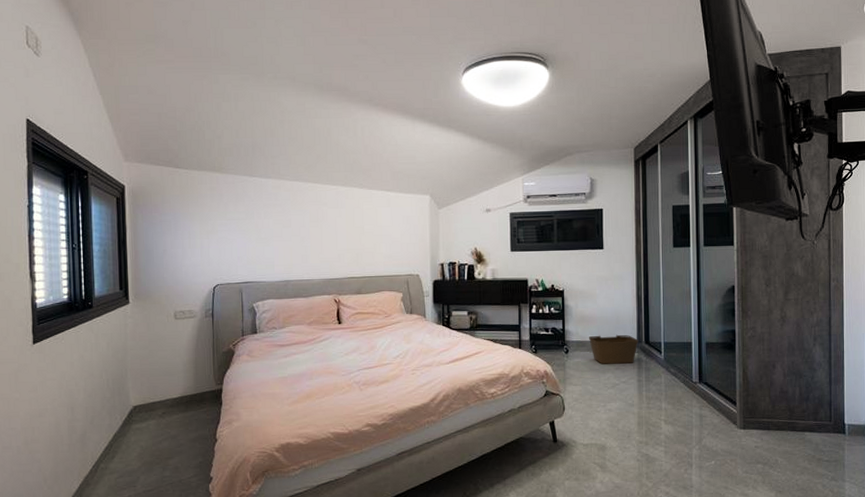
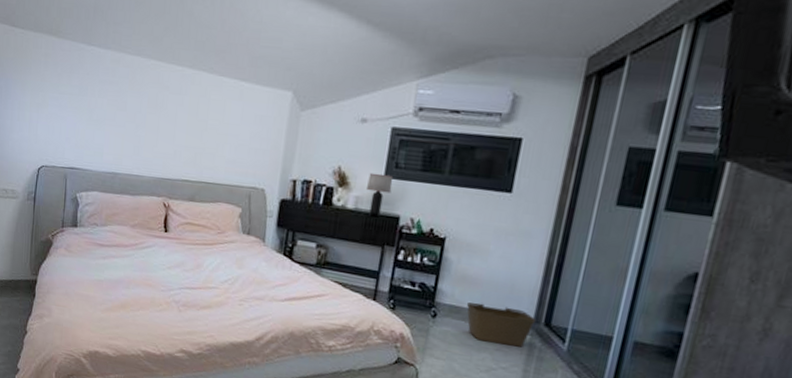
table lamp: none [498,249,518,283] -> present [365,172,394,218]

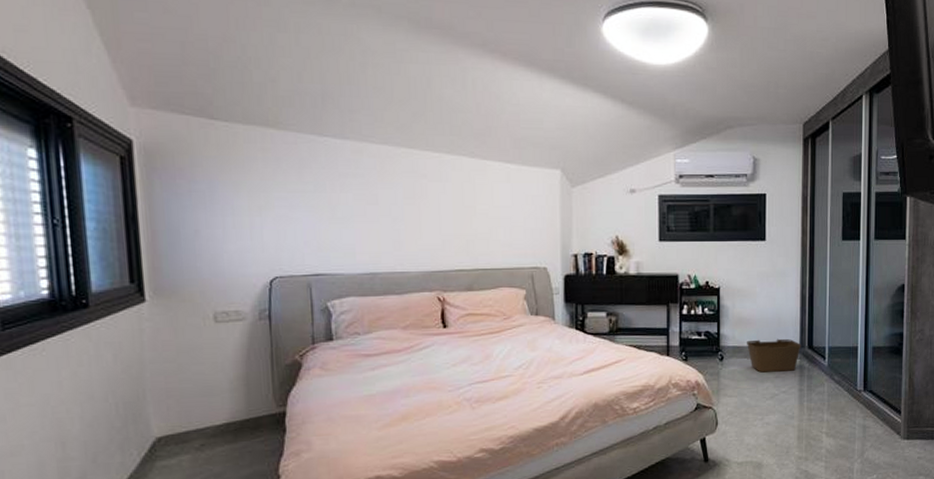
table lamp: present [365,172,394,218] -> none [644,238,667,279]

